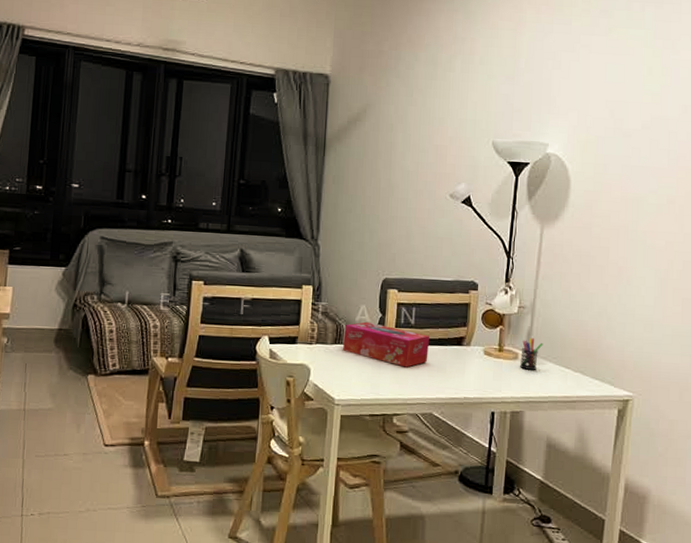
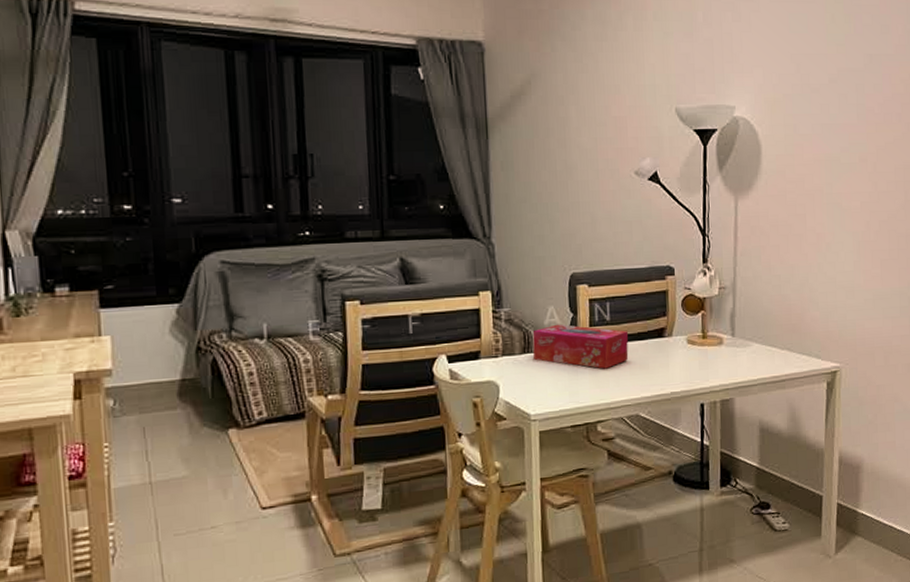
pen holder: present [520,338,543,370] -> none [725,320,748,354]

